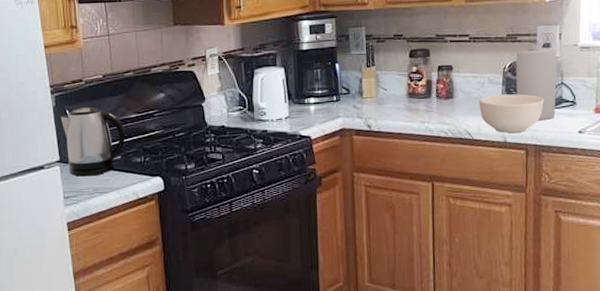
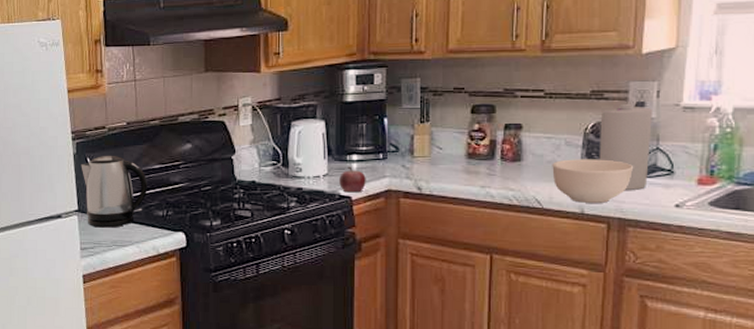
fruit: none [299,109,323,133] -> present [339,166,366,193]

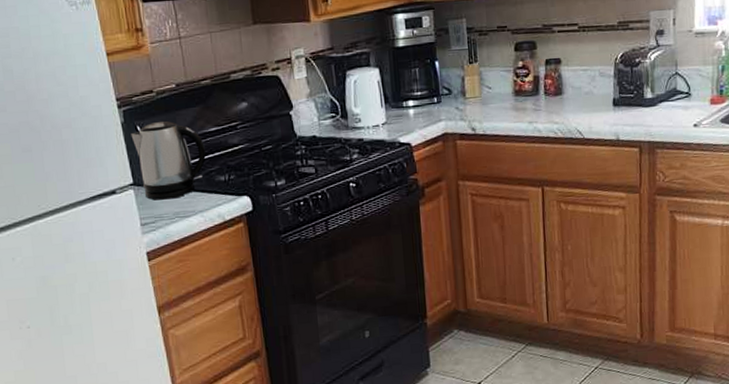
fruit: present [339,166,366,193] -> none [398,112,424,140]
bowl: present [552,159,634,203] -> none [589,87,658,130]
paper towel holder: present [599,103,653,190] -> none [627,32,671,114]

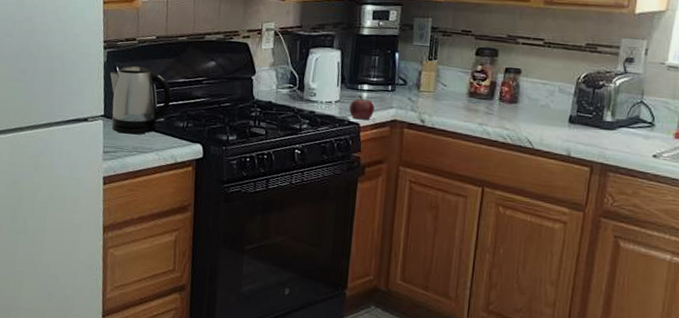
fruit: none [398,112,424,140] -> present [349,95,375,120]

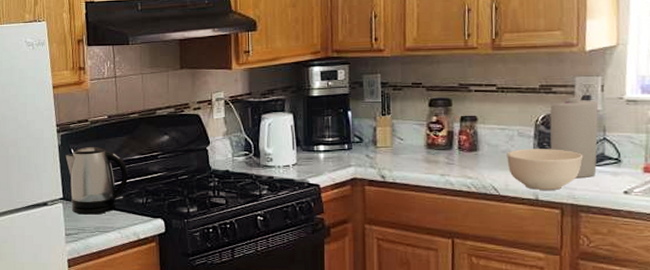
fruit: present [349,95,375,120] -> none [308,156,333,181]
bowl: none [544,105,619,148] -> present [506,149,584,190]
paper towel holder: none [588,58,641,139] -> present [549,96,599,178]

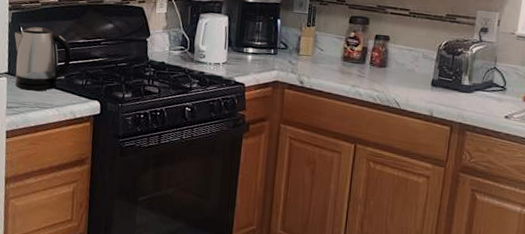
bowl: present [506,149,584,190] -> none [410,69,475,109]
paper towel holder: present [549,96,599,178] -> none [448,28,494,101]

